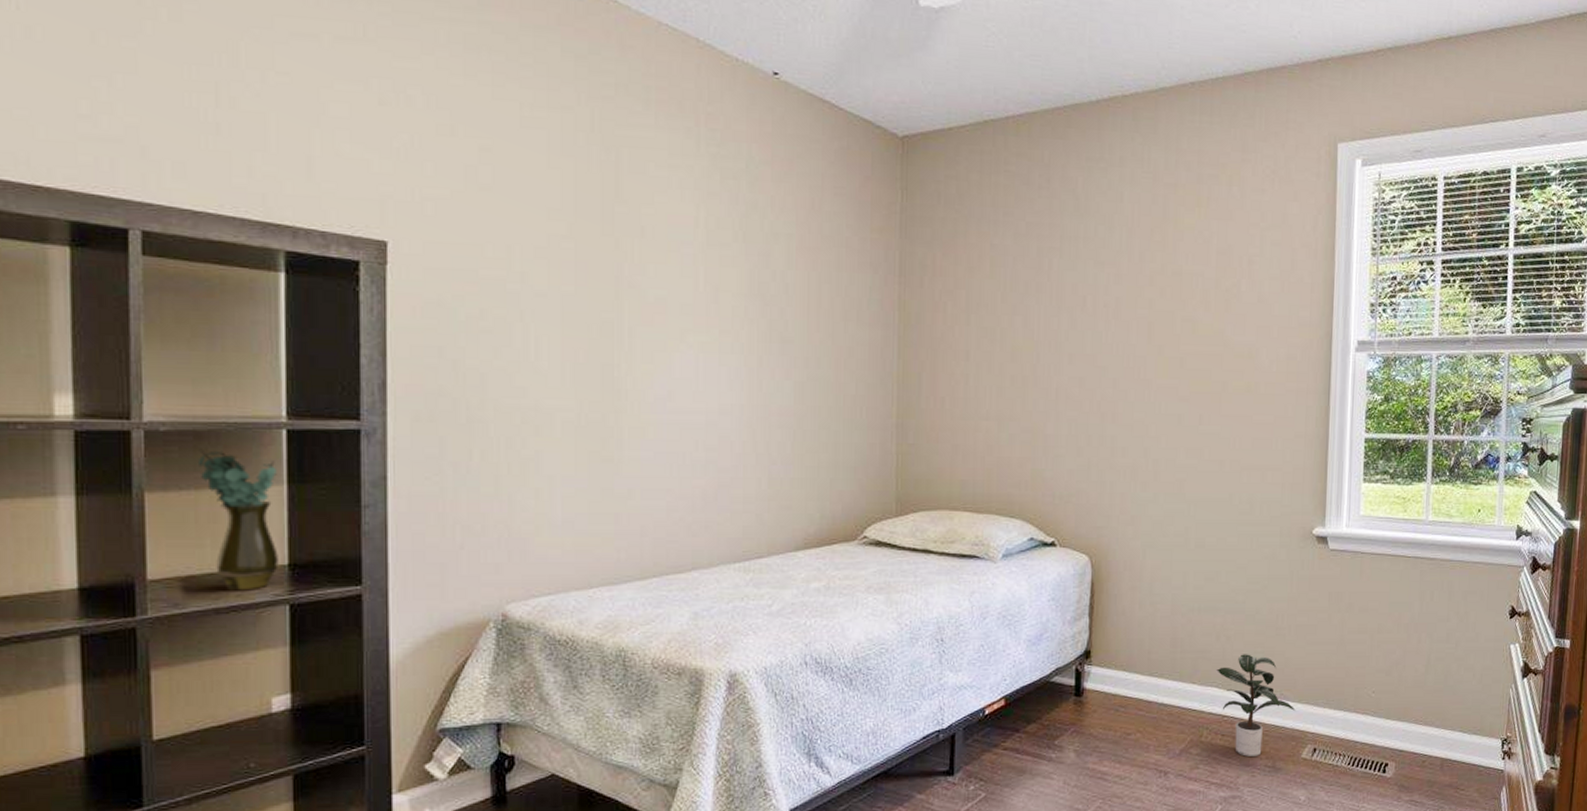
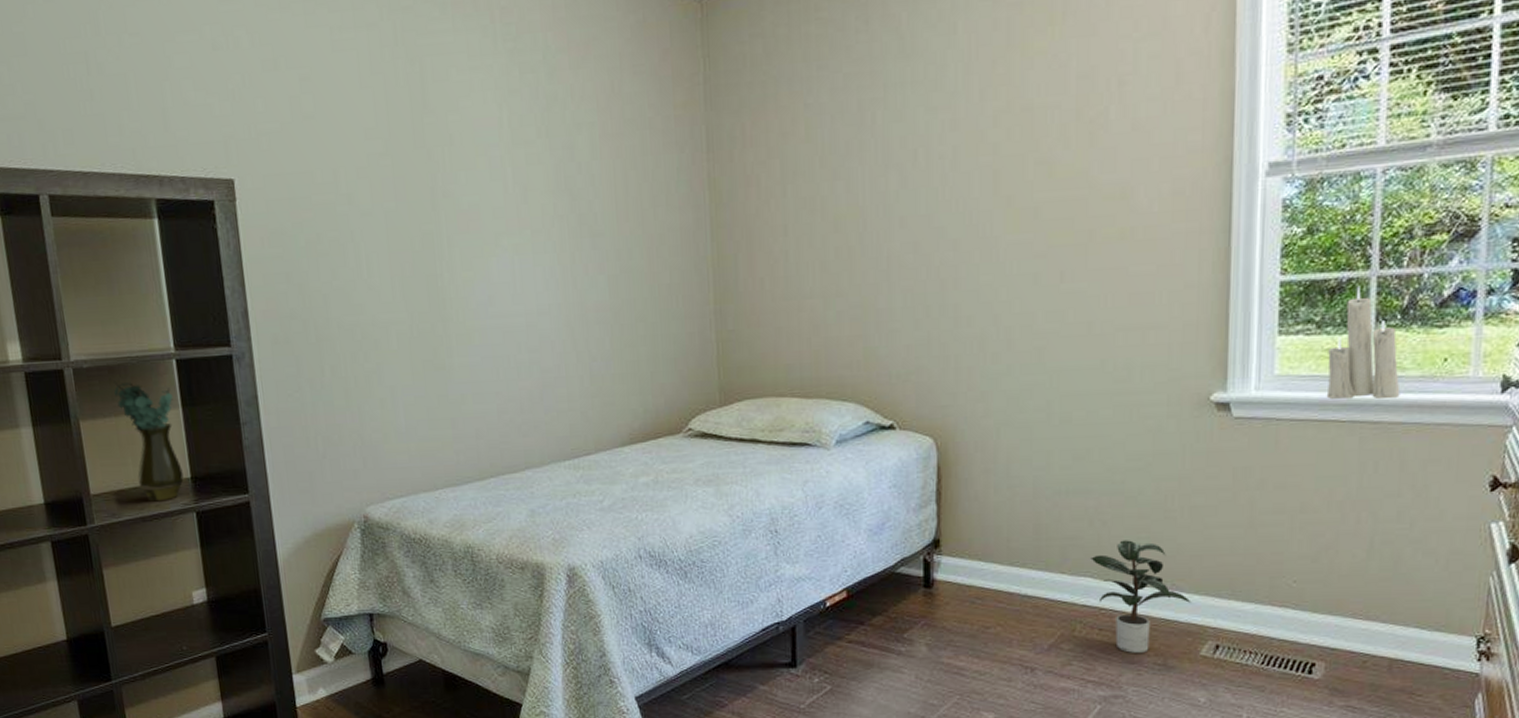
candle: none [1397,446,1449,540] -> present [1326,285,1401,400]

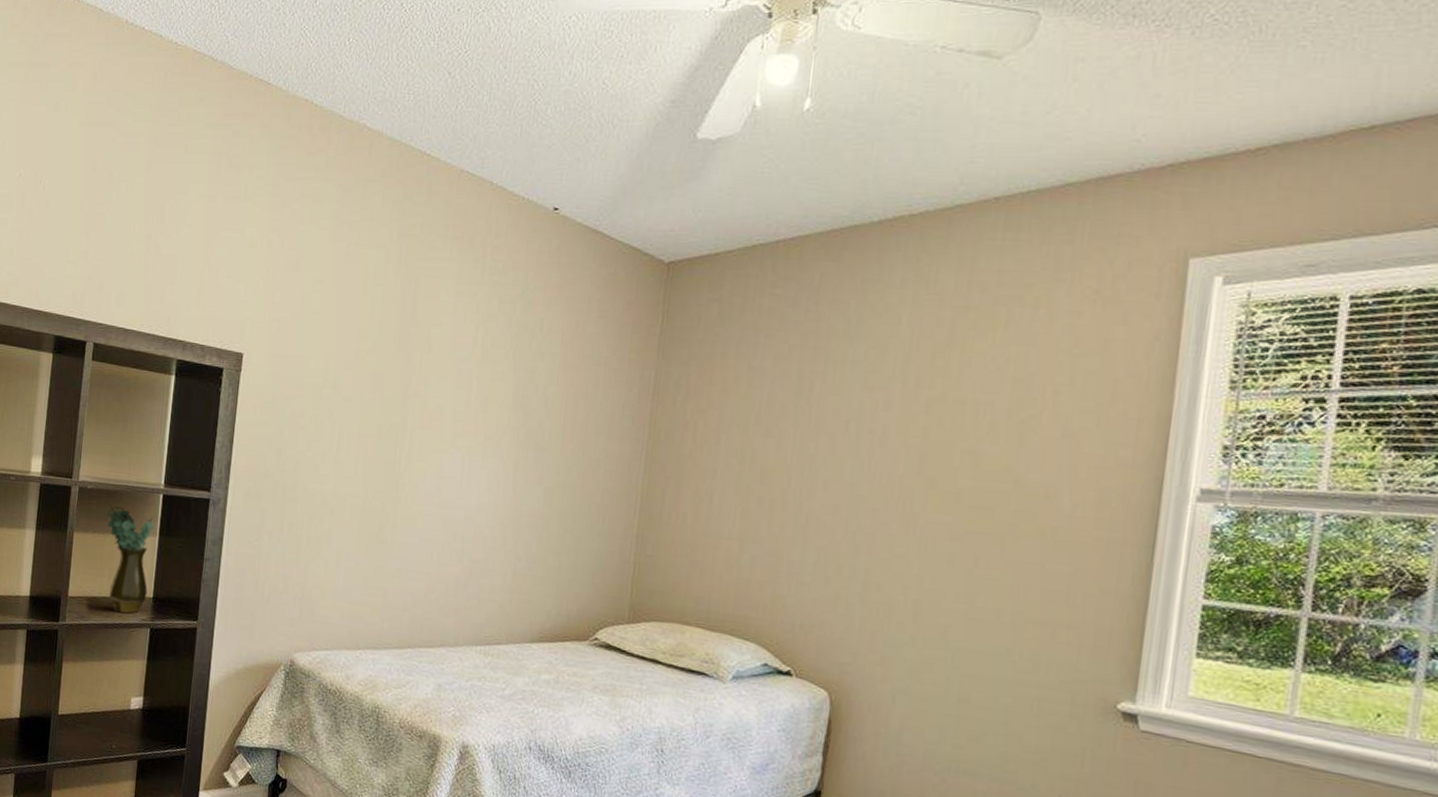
candle: present [1326,285,1401,400] -> none [1242,623,1326,745]

